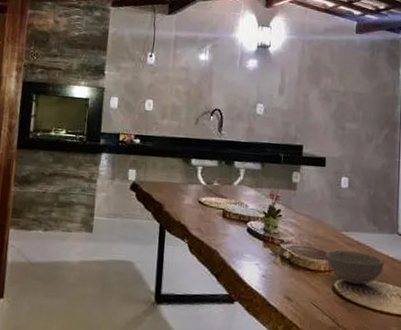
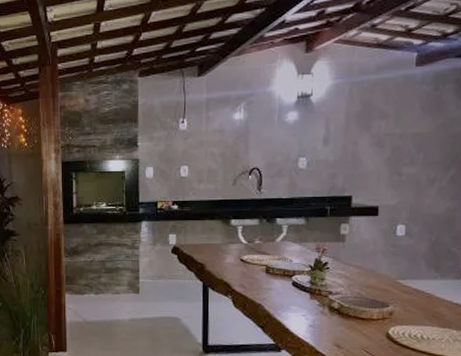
bowl: present [325,250,384,285] -> none [379,298,447,331]

